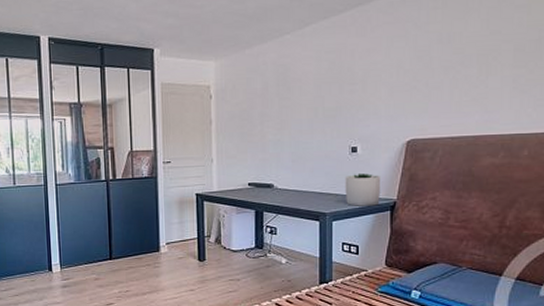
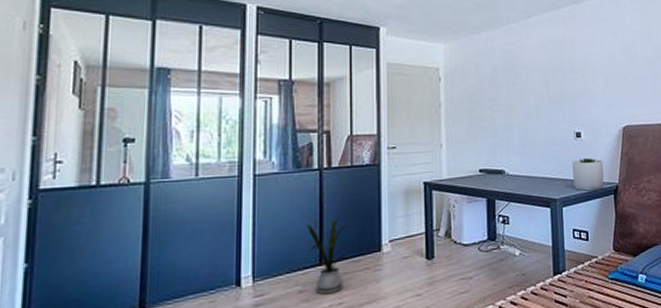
house plant: none [93,218,135,283] -> present [300,214,351,295]

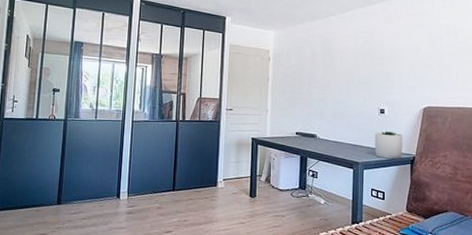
house plant: present [300,214,351,295] -> none [161,153,195,213]

